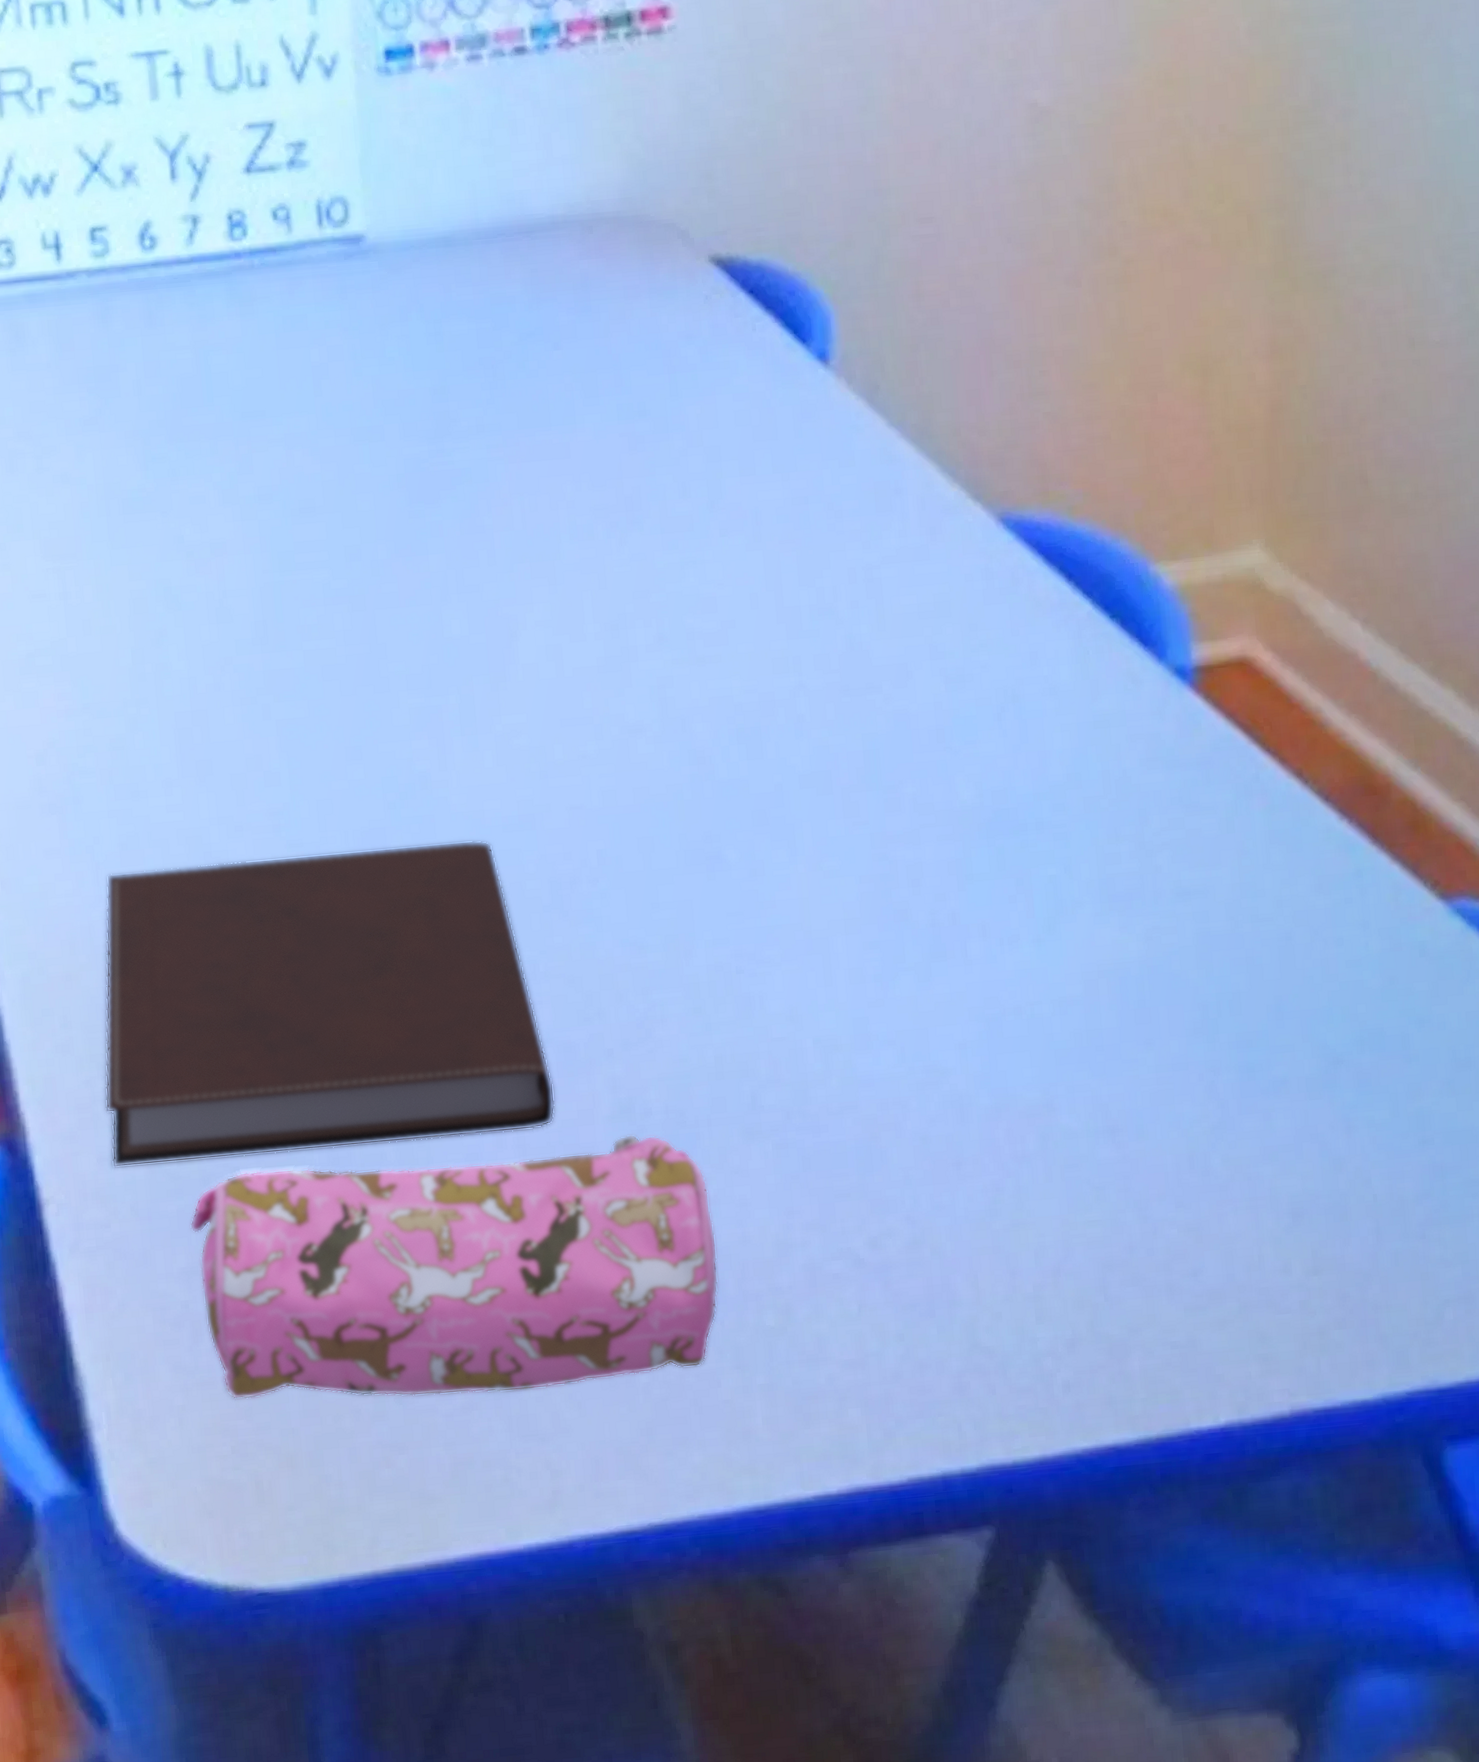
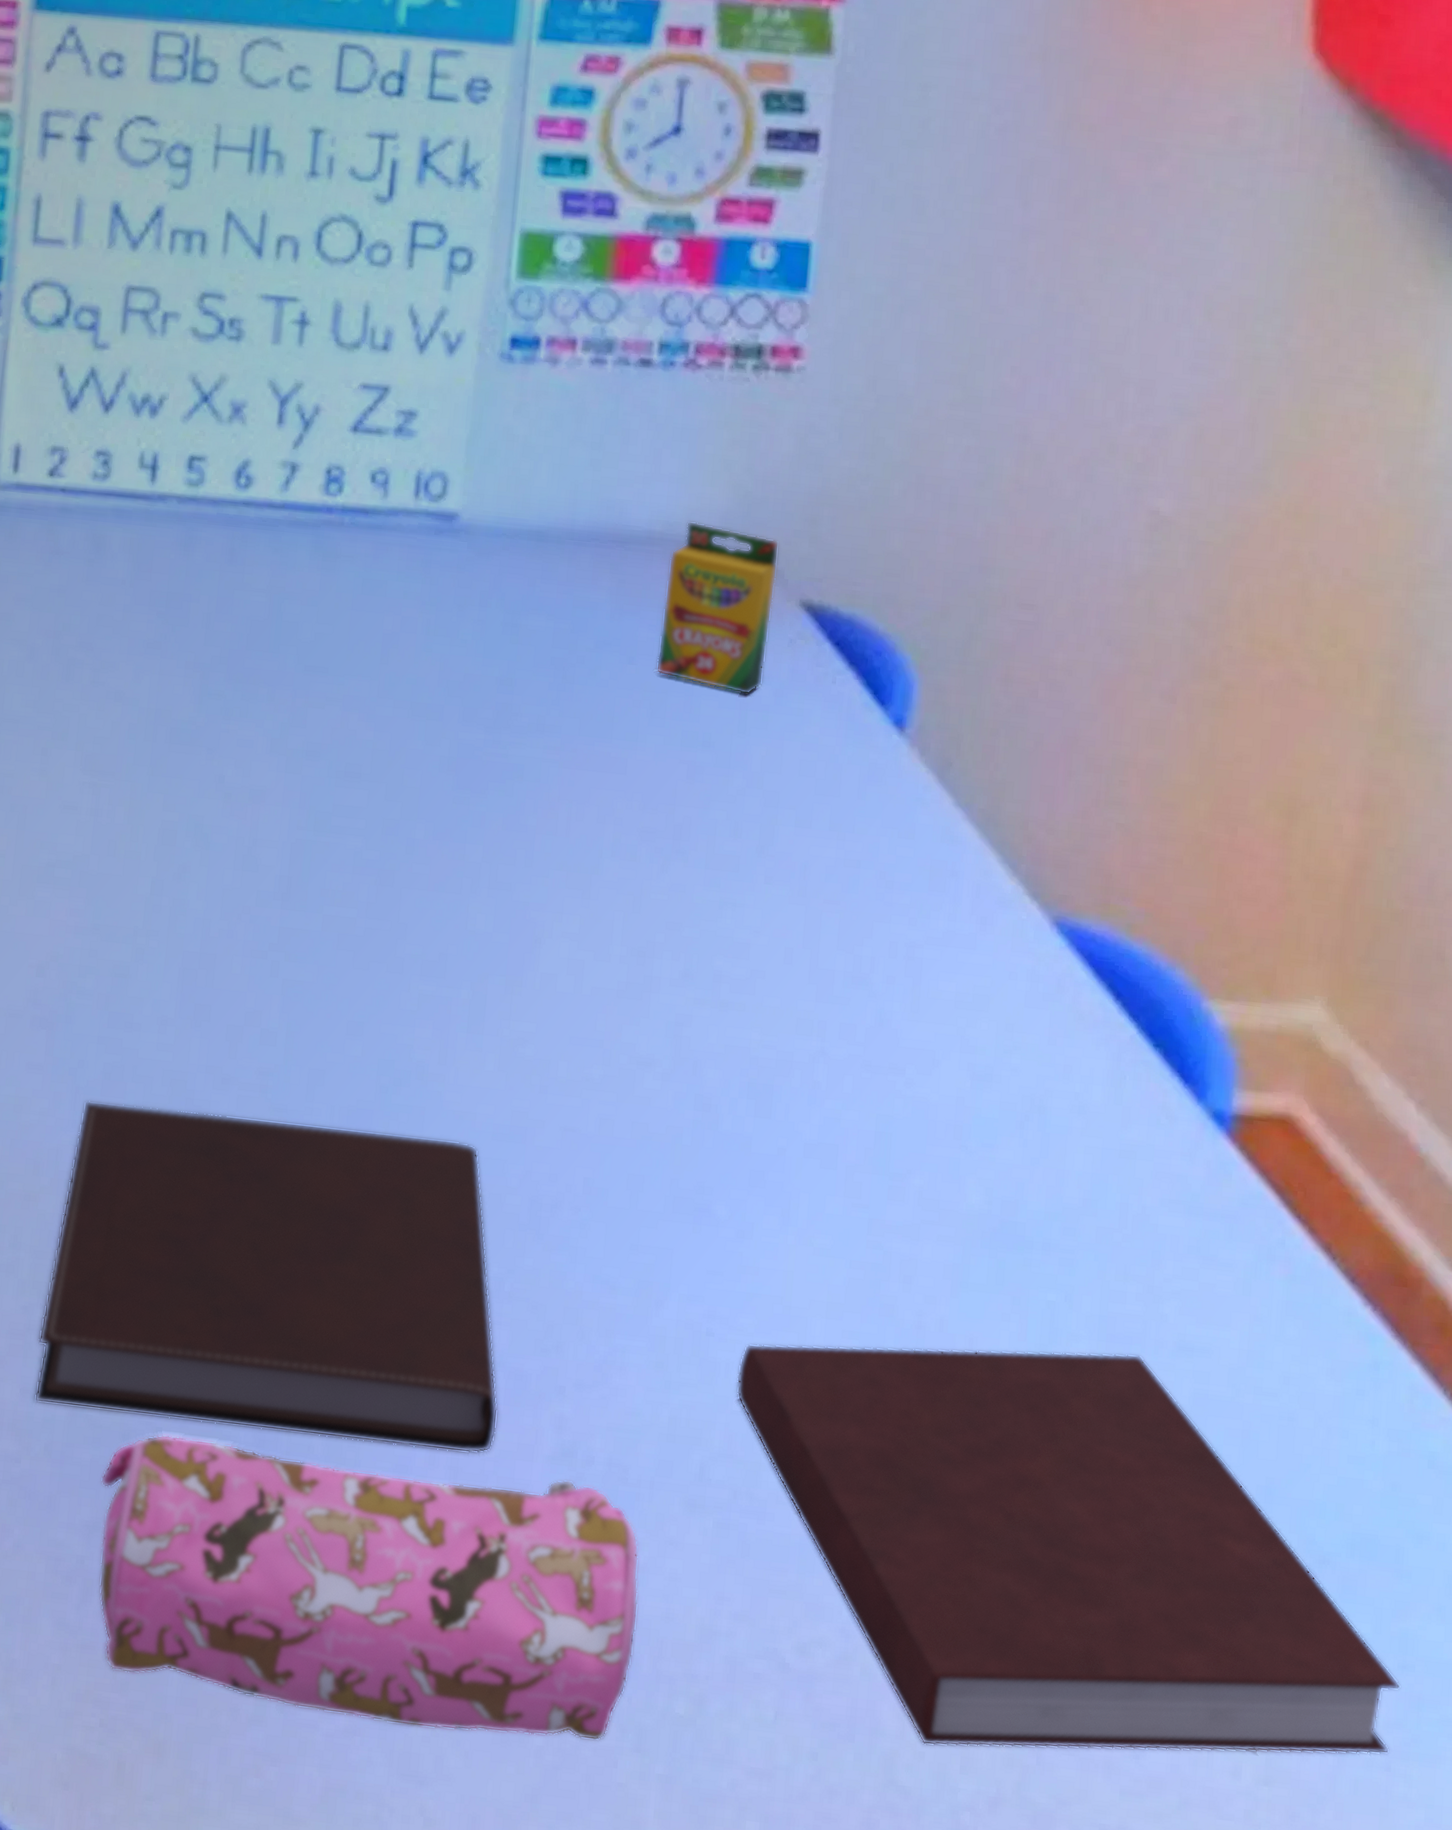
crayon box: none [576,198,686,359] -> present [656,521,780,695]
notebook: none [771,908,1424,1306] -> present [736,1343,1401,1755]

